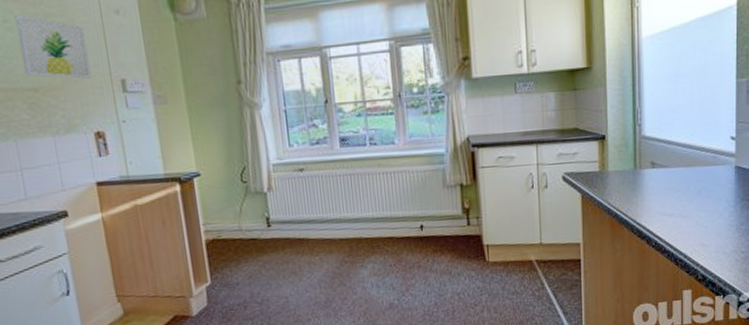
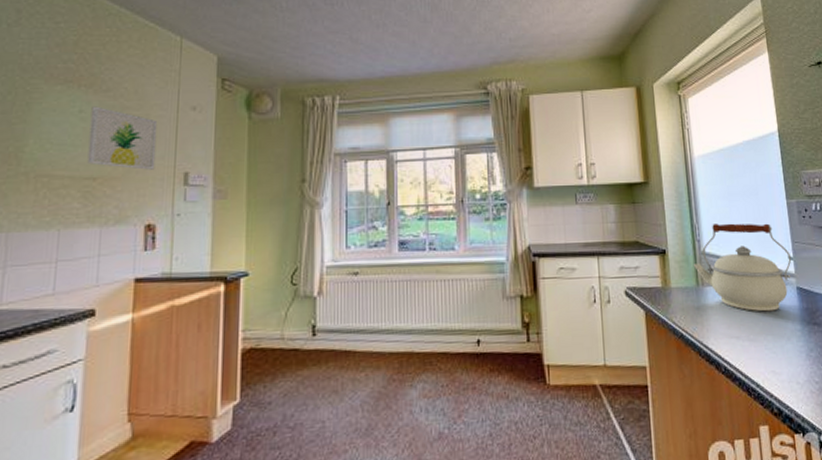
kettle: none [633,104,734,191] -> present [694,223,792,312]

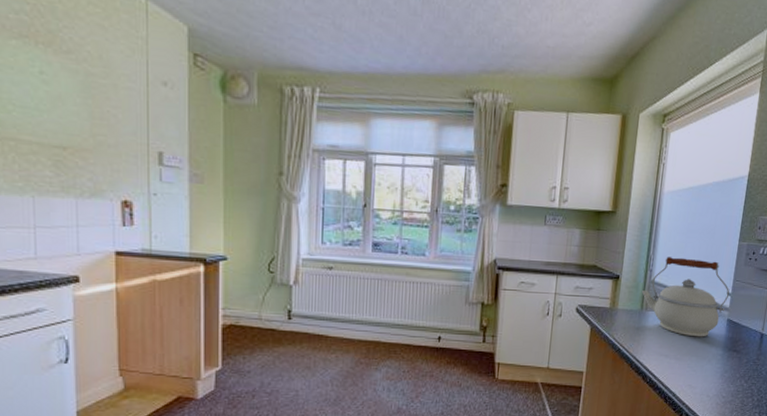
wall art: present [87,106,158,170] -> none [53,68,127,146]

